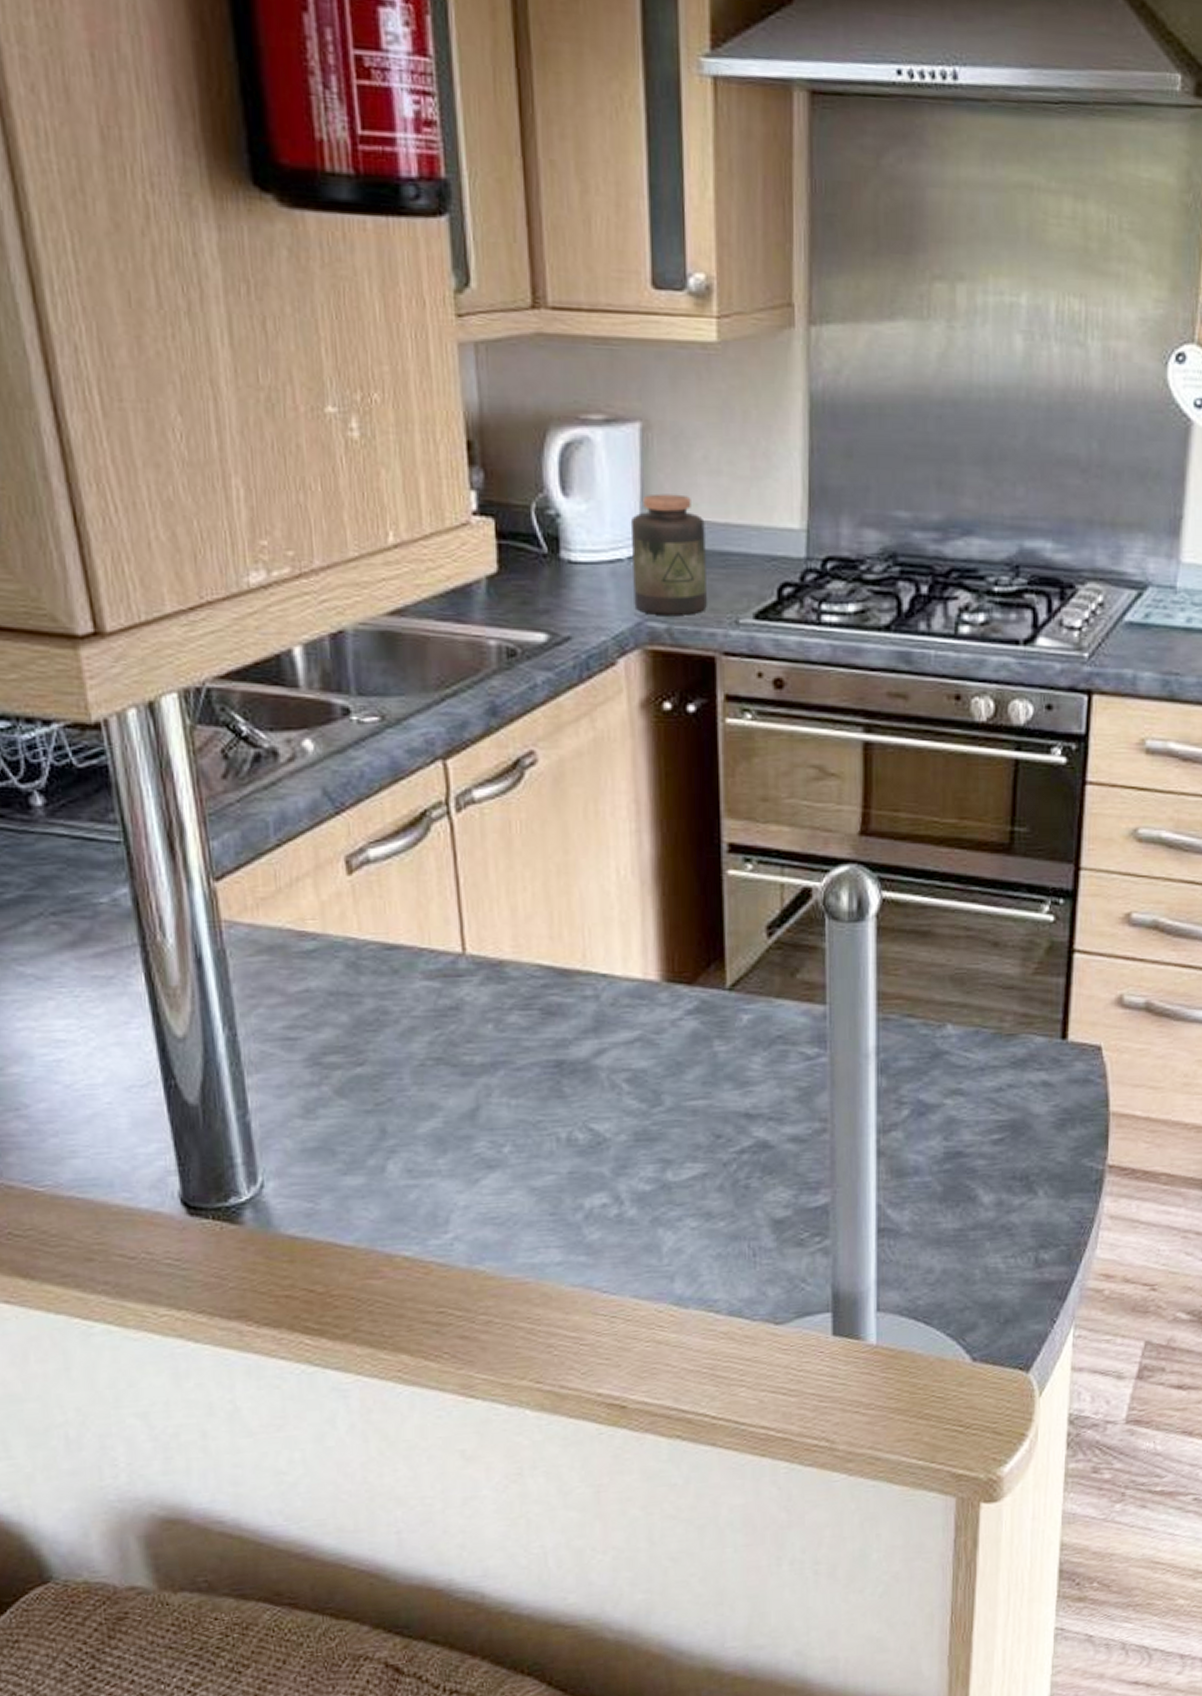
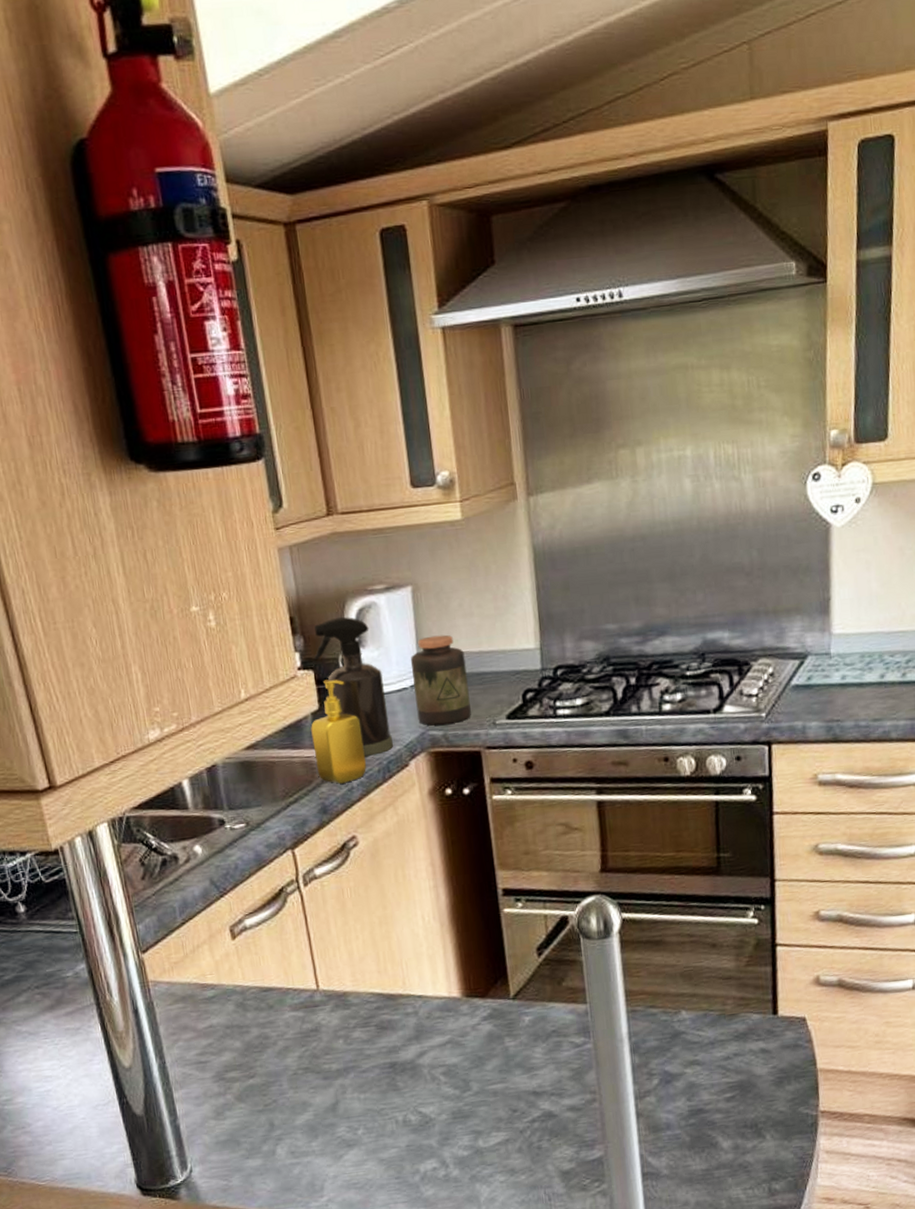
soap dispenser: none [484,533,557,678] -> present [311,679,366,784]
spray bottle: none [496,451,597,645] -> present [313,617,393,756]

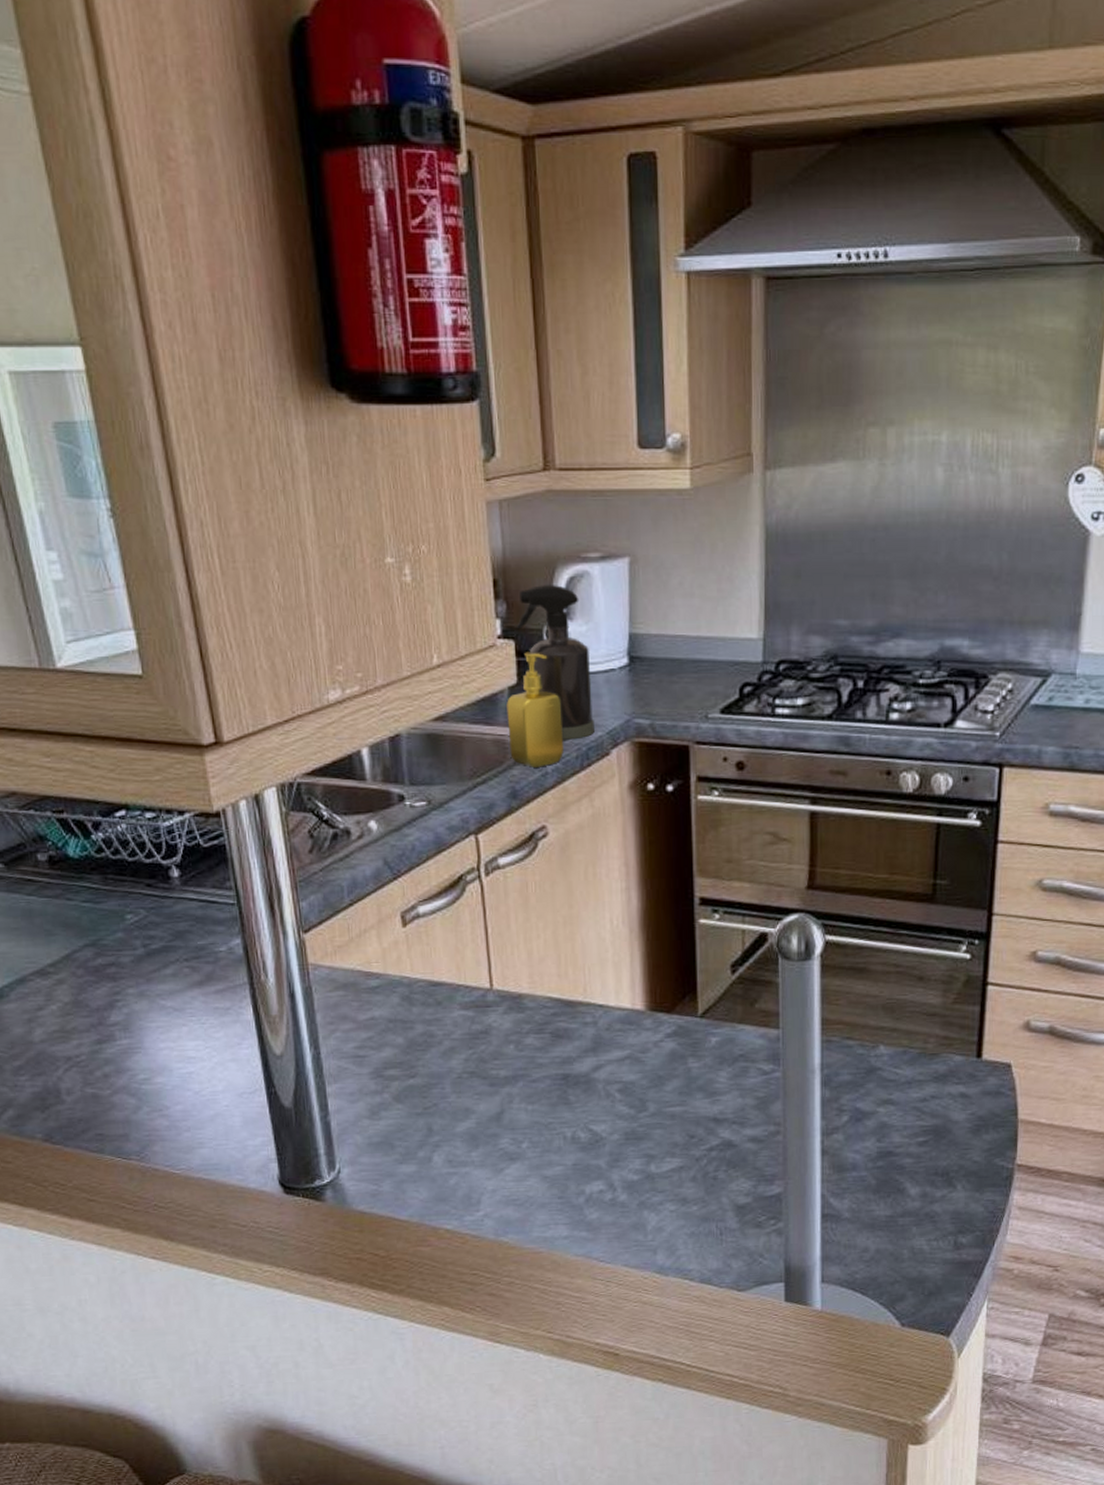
jar: present [410,634,471,726] -> none [621,614,682,713]

